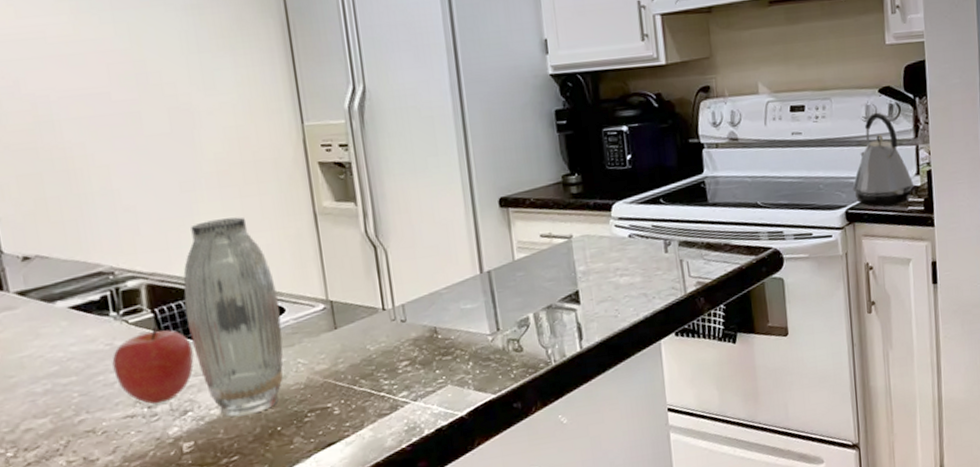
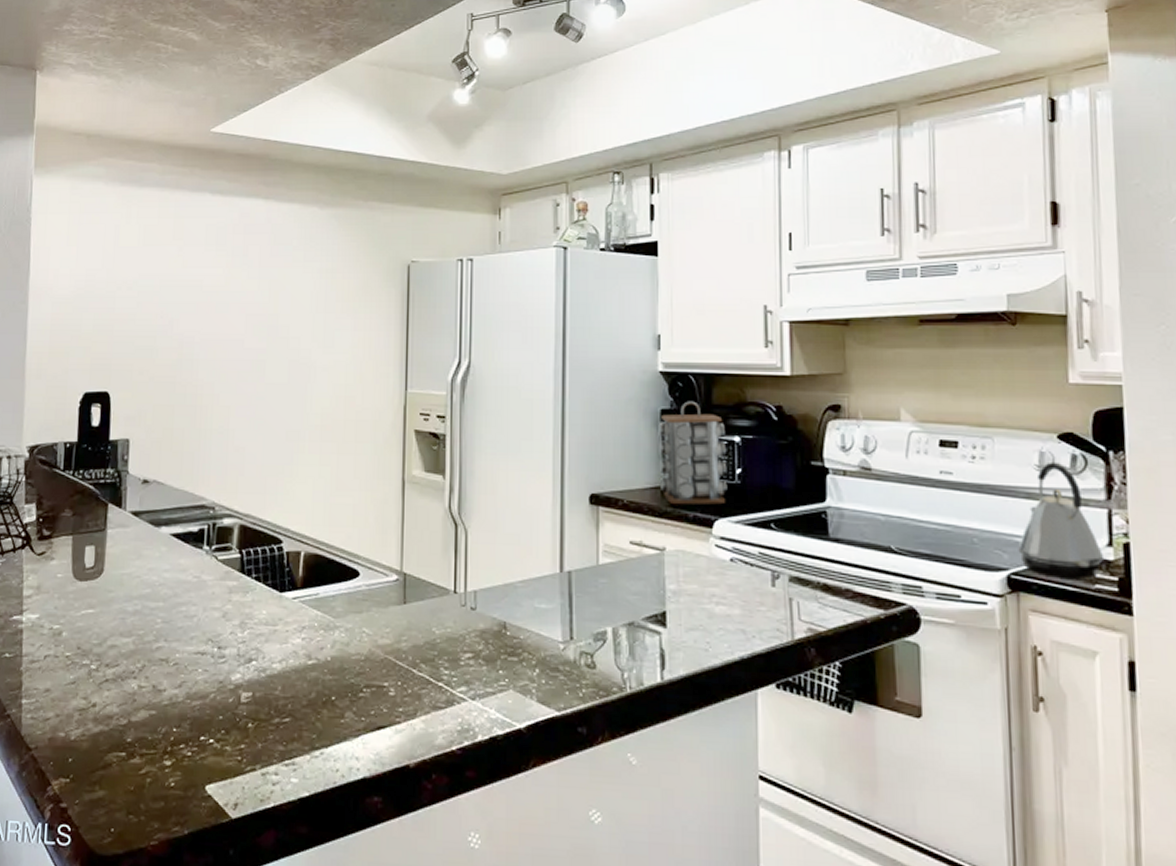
fruit: present [112,325,194,405] -> none [196,567,268,646]
vase: present [183,217,283,417] -> none [268,472,355,677]
spice rack: none [554,98,622,196] -> present [658,401,728,506]

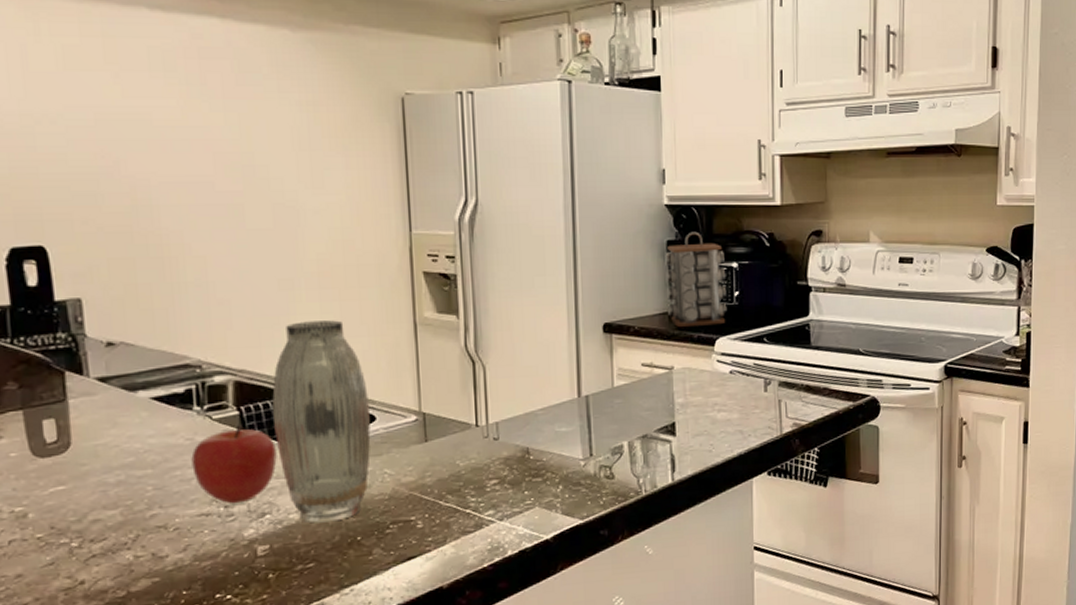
fruit: none [196,567,268,646] -> present [191,424,277,504]
vase: none [268,472,355,677] -> present [272,320,371,523]
kettle: present [1018,461,1103,579] -> none [953,271,1012,364]

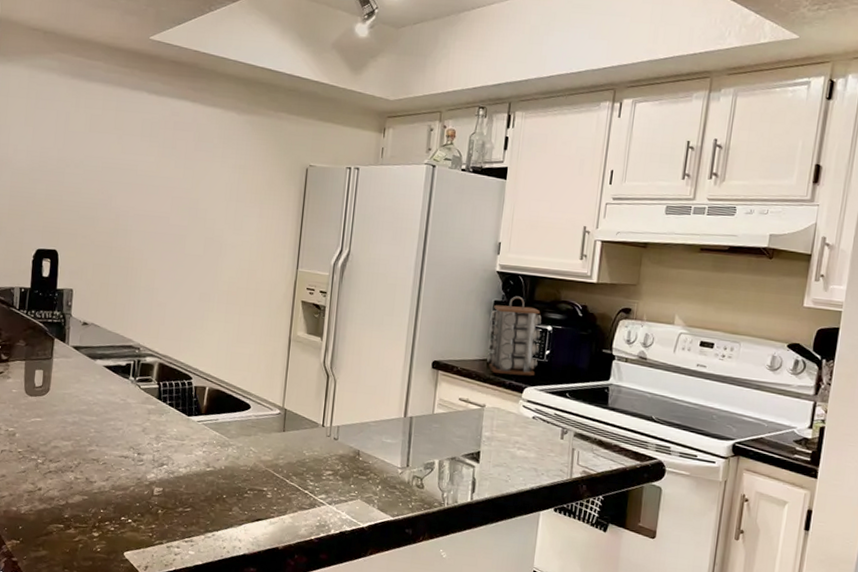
fruit: present [191,424,277,504] -> none [121,395,179,453]
vase: present [272,320,371,523] -> none [179,326,248,480]

